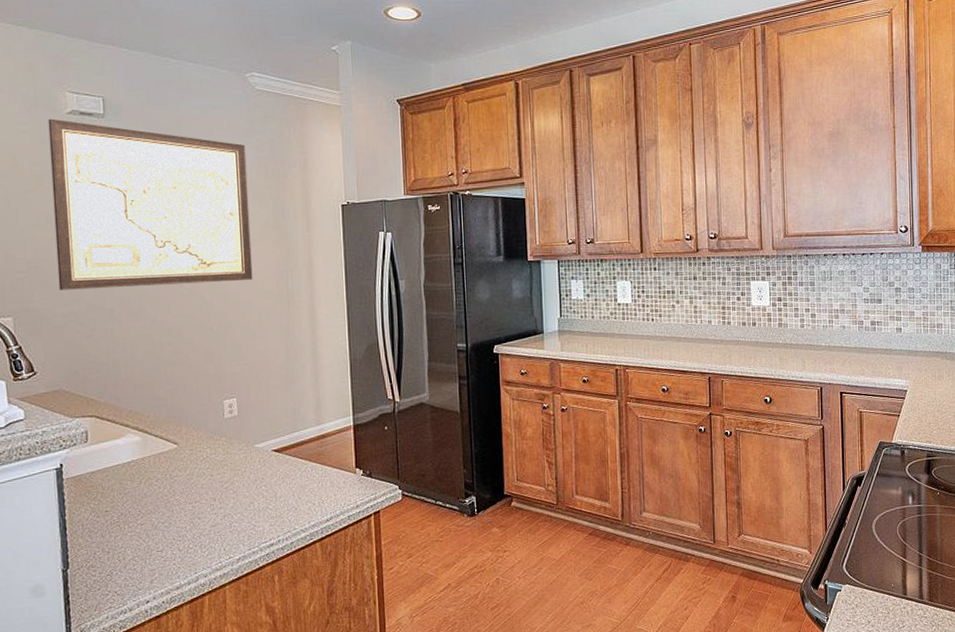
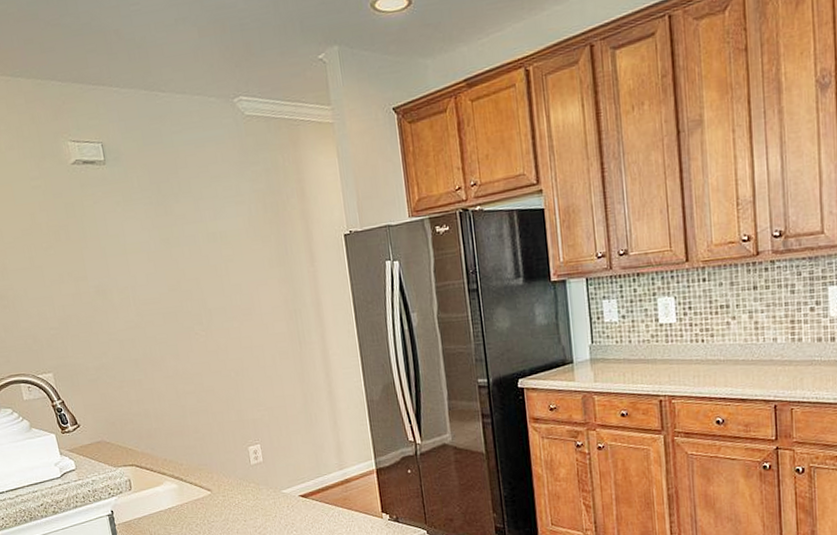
wall art: present [48,118,253,290] -> none [56,171,264,345]

